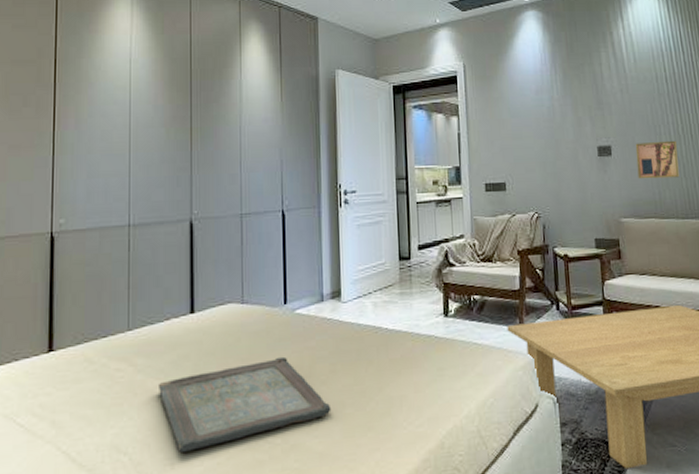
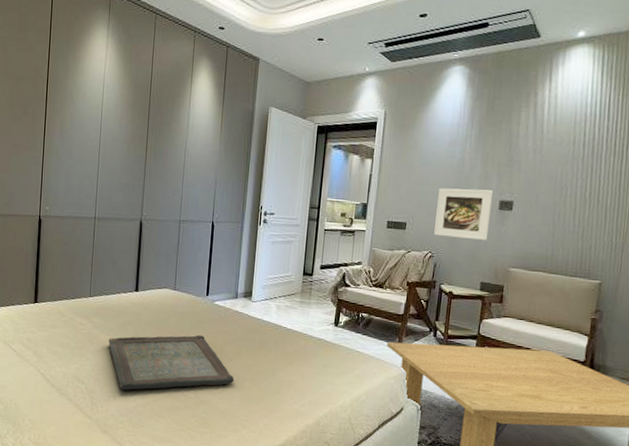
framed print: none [534,136,593,193] -> present [434,188,494,240]
wall art: present [635,140,680,179] -> none [534,202,582,239]

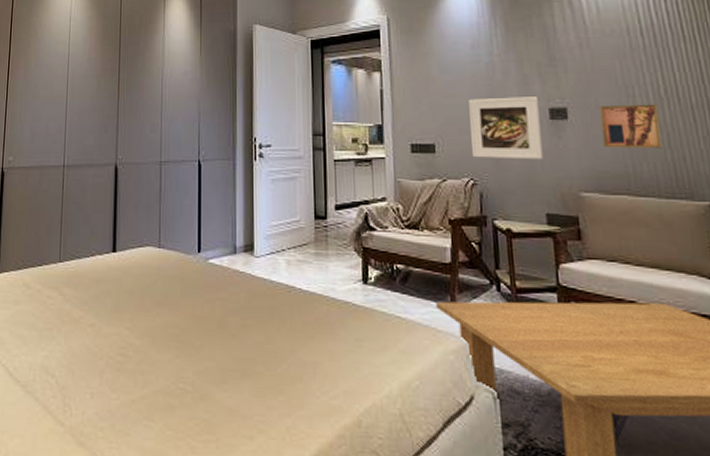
serving tray: present [109,334,235,390] -> none [83,304,242,384]
wall art: none [534,202,582,239] -> present [599,104,662,149]

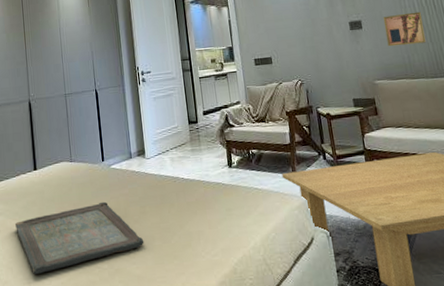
serving tray: none [83,304,242,384] -> present [15,201,144,274]
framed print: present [469,97,543,159] -> none [293,14,348,64]

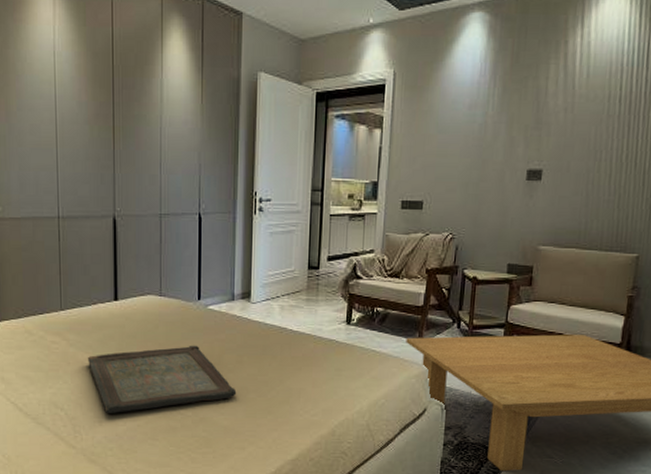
wall art: present [383,11,426,47] -> none [566,168,618,208]

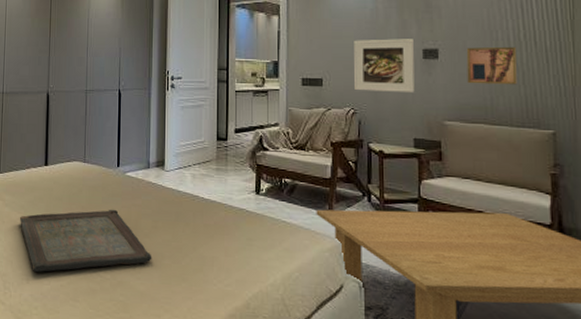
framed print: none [455,158,520,216] -> present [354,39,415,92]
wall art: none [566,168,618,208] -> present [466,46,517,85]

